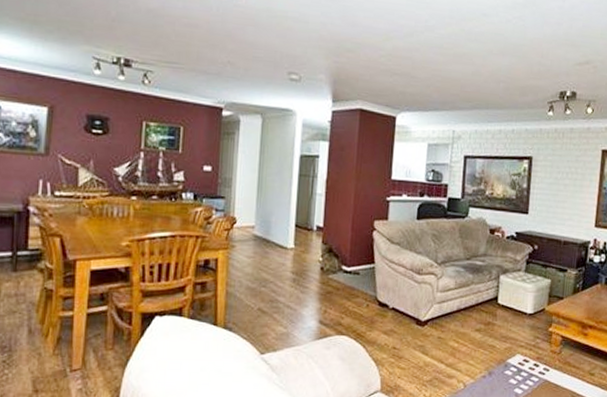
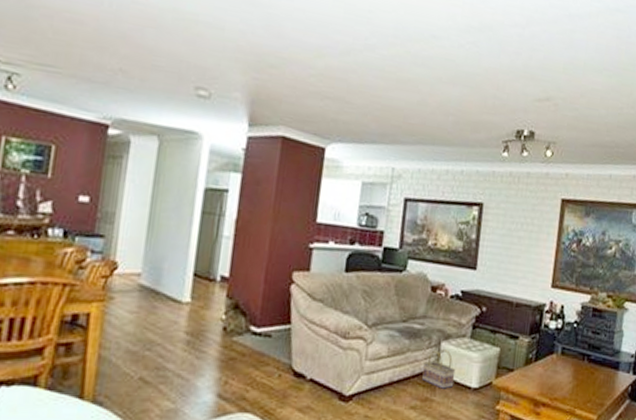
basket: none [485,282,513,315] -> present [422,349,456,389]

